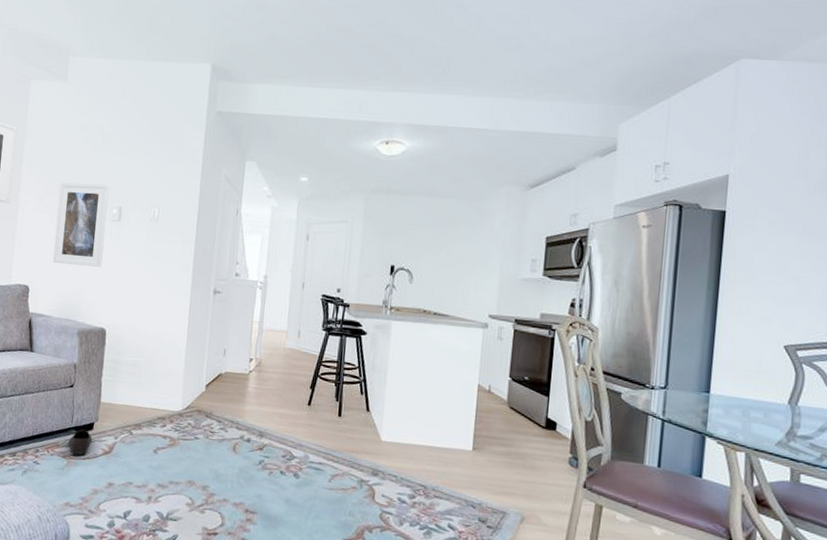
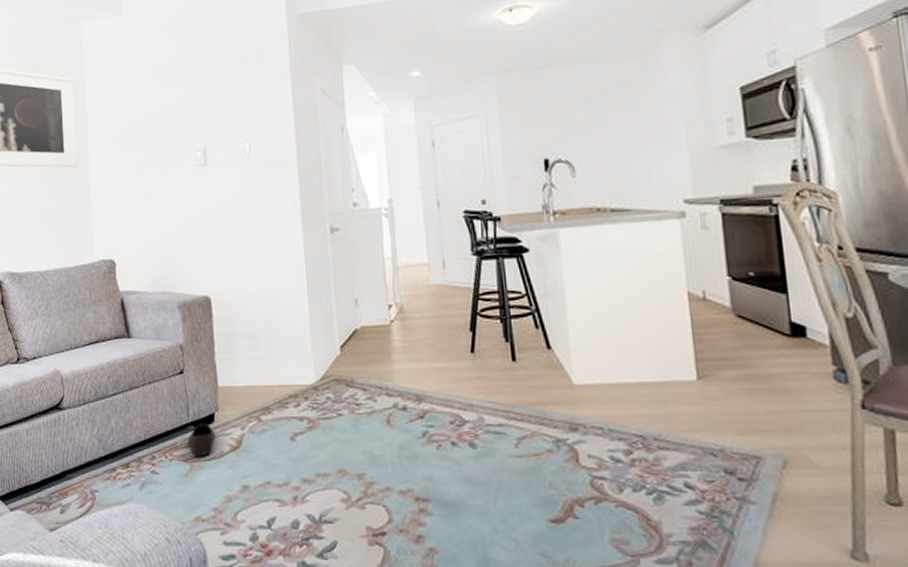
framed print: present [52,182,110,267] -> none [132,124,194,228]

